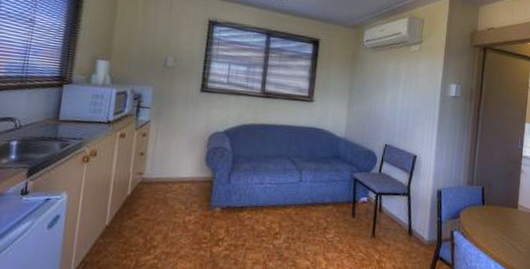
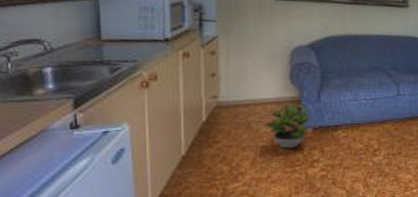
potted plant: none [180,183,220,226] -> present [265,103,310,149]

